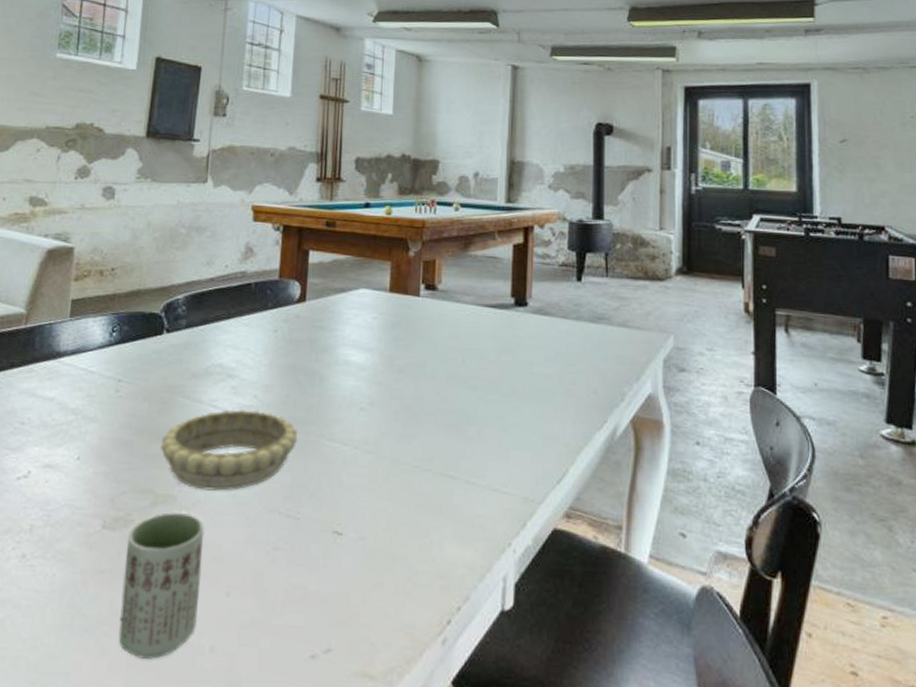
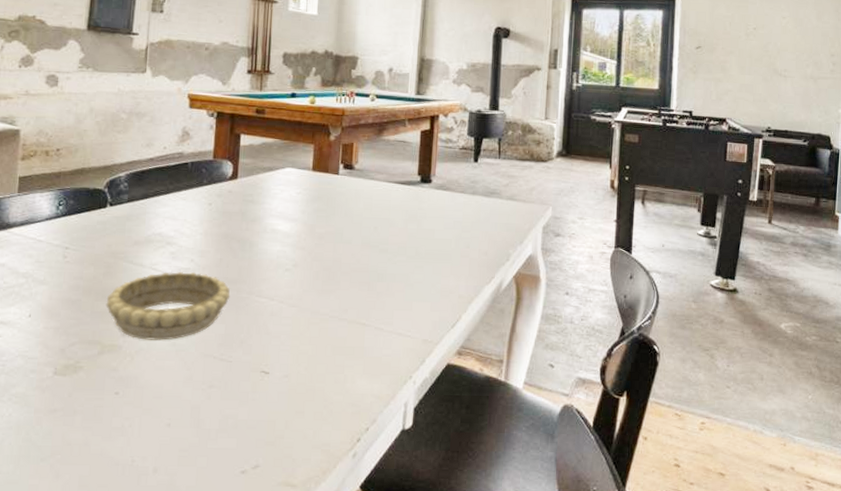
cup: present [118,512,205,659] -> none [71,360,147,480]

